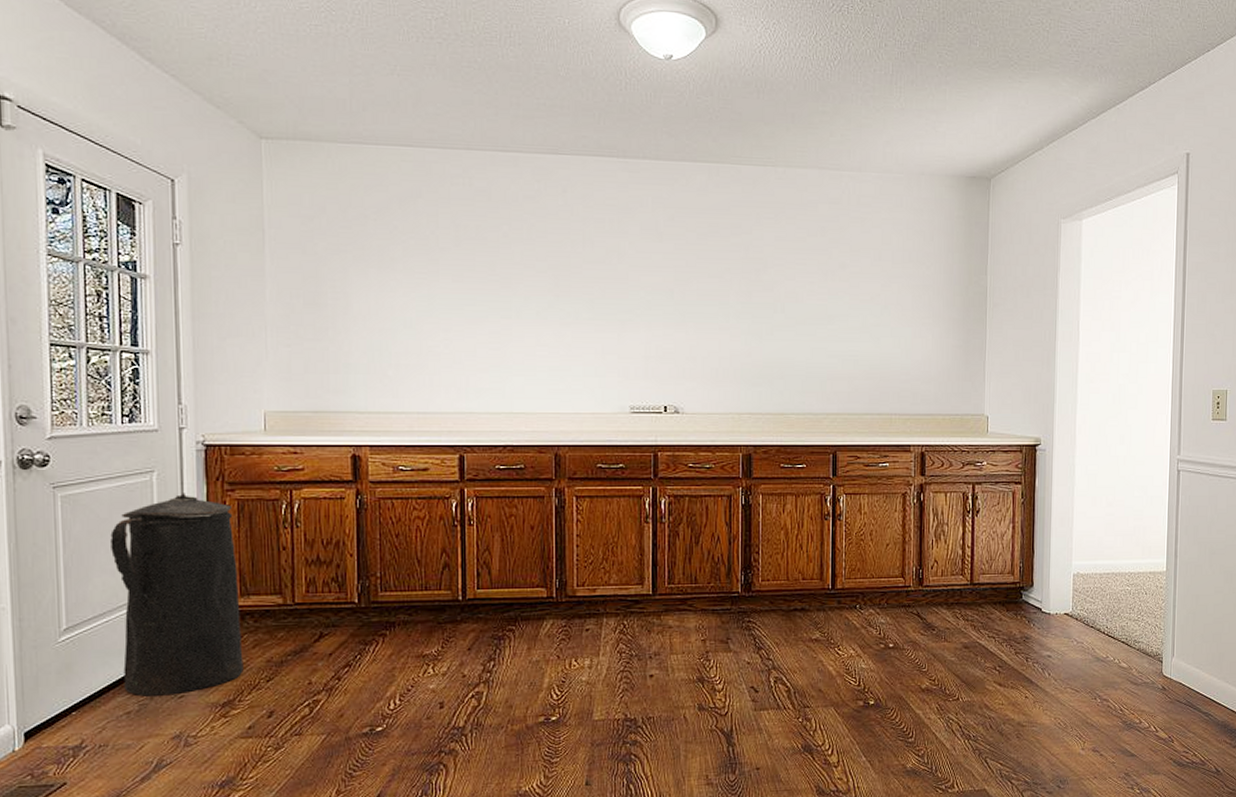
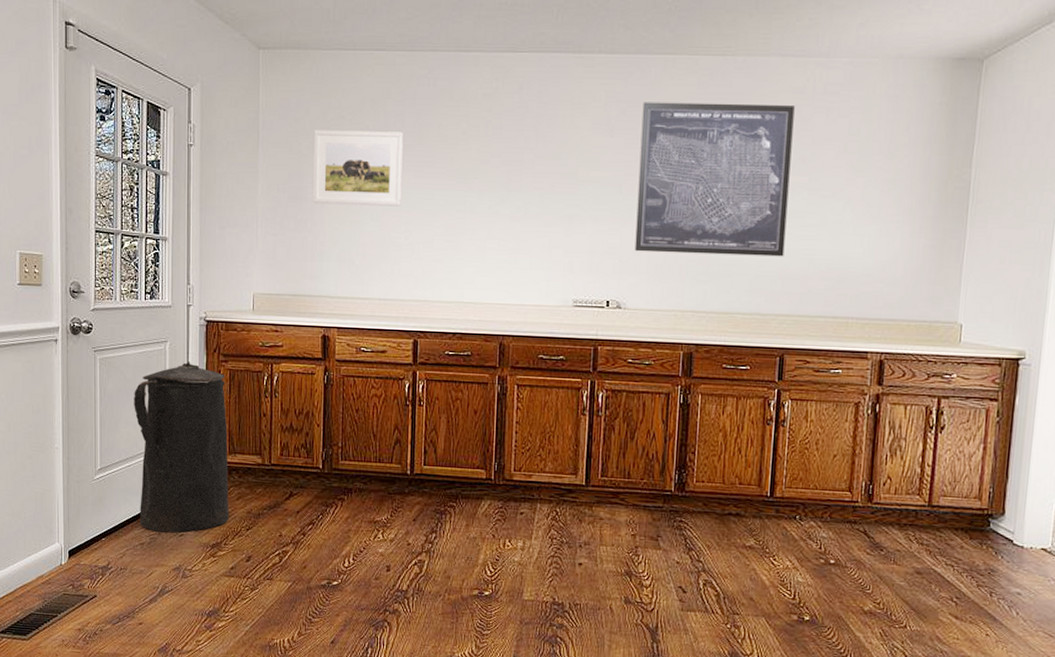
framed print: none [333,230,439,313] -> present [313,130,404,207]
wall art: none [689,208,833,358] -> present [635,102,795,257]

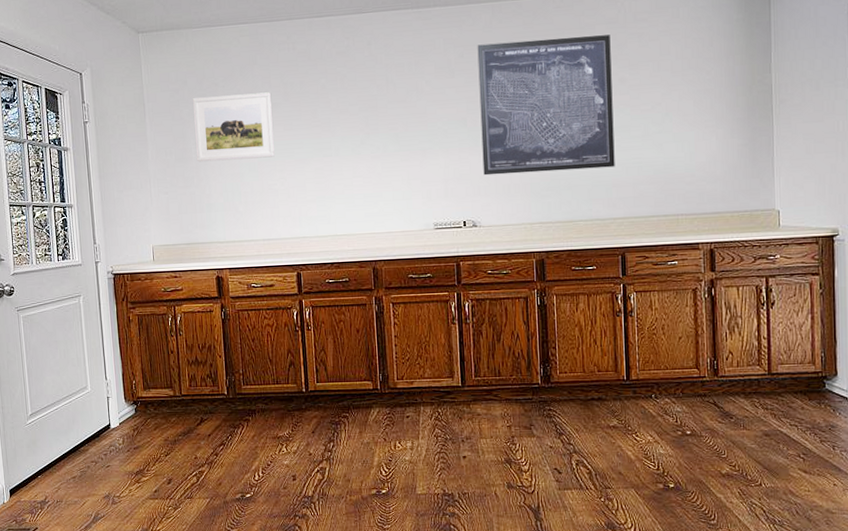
trash can: present [134,361,229,533] -> none [55,311,149,465]

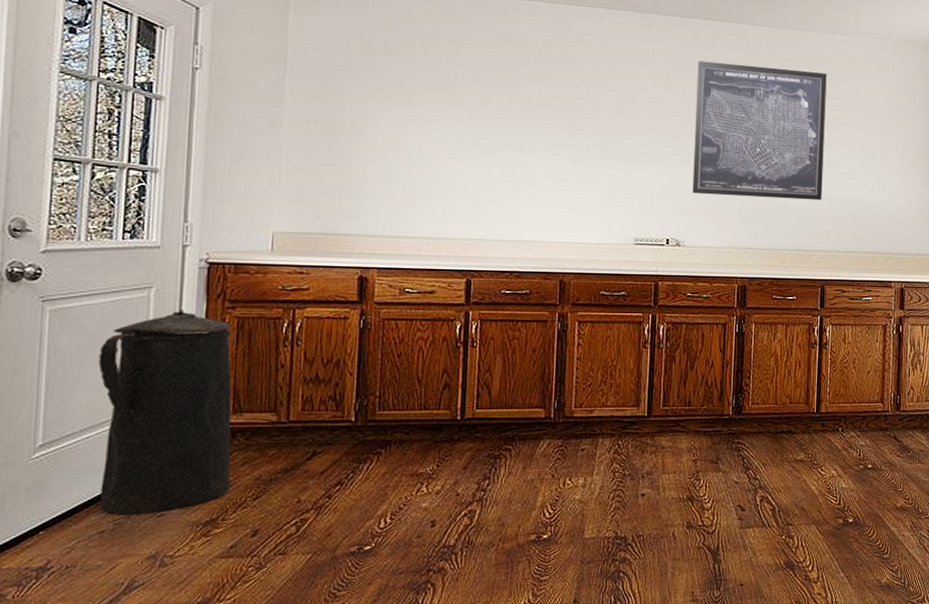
trash can: none [55,311,149,465] -> present [99,309,232,515]
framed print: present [193,92,275,162] -> none [352,63,459,145]

